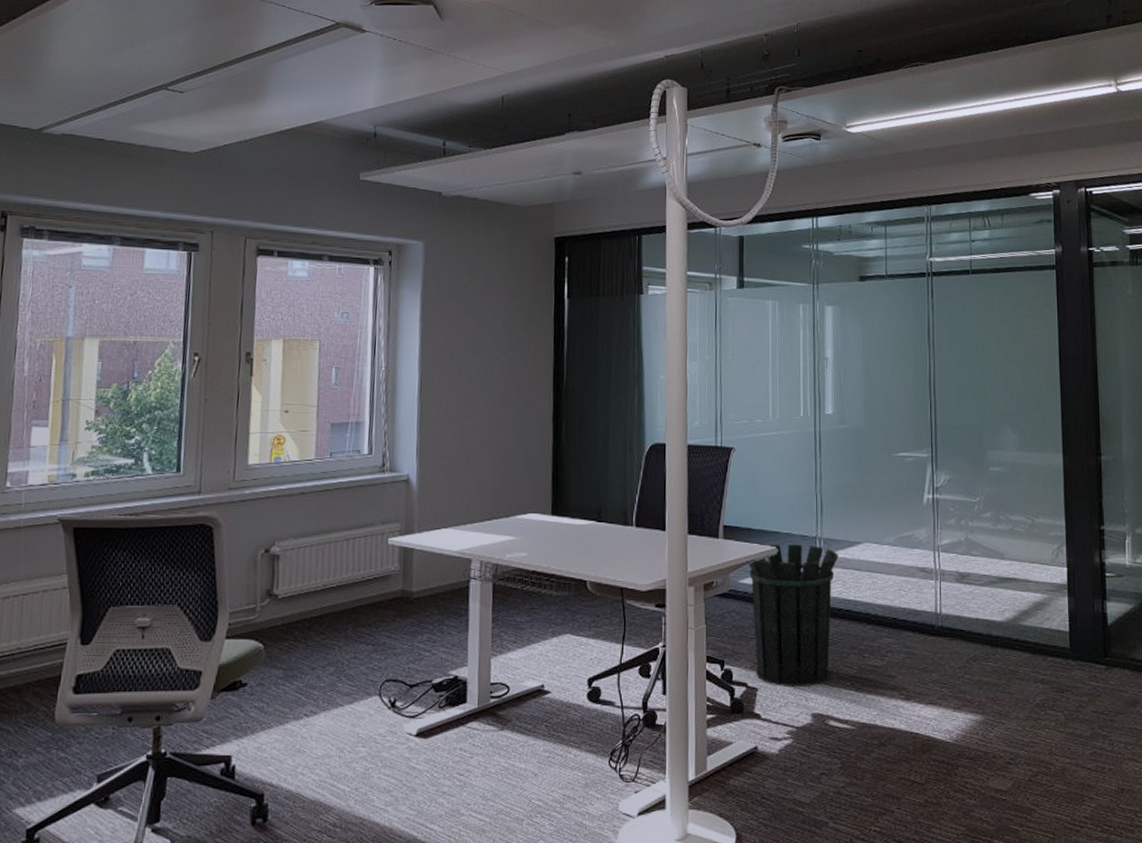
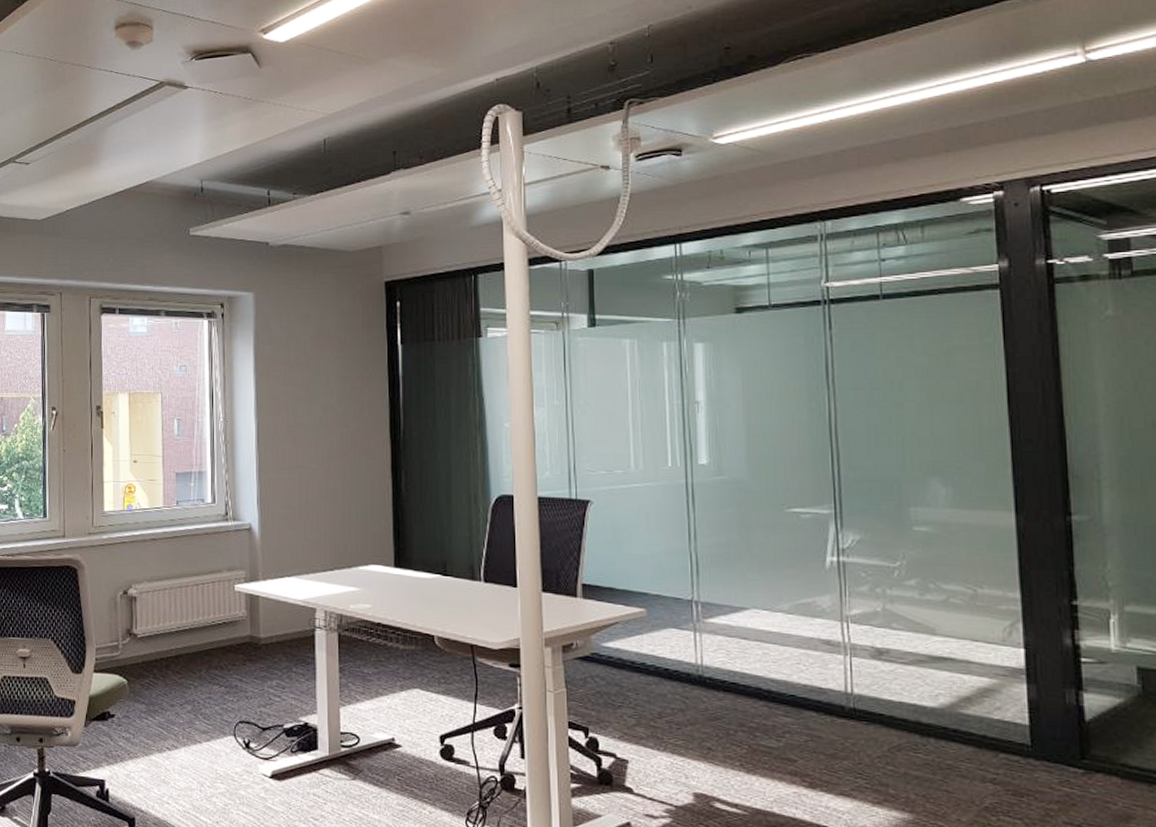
waste bin: present [747,544,839,688] -> none [610,606,720,764]

